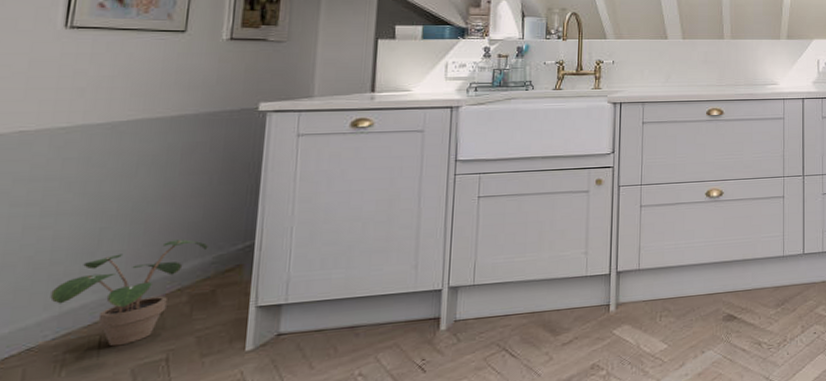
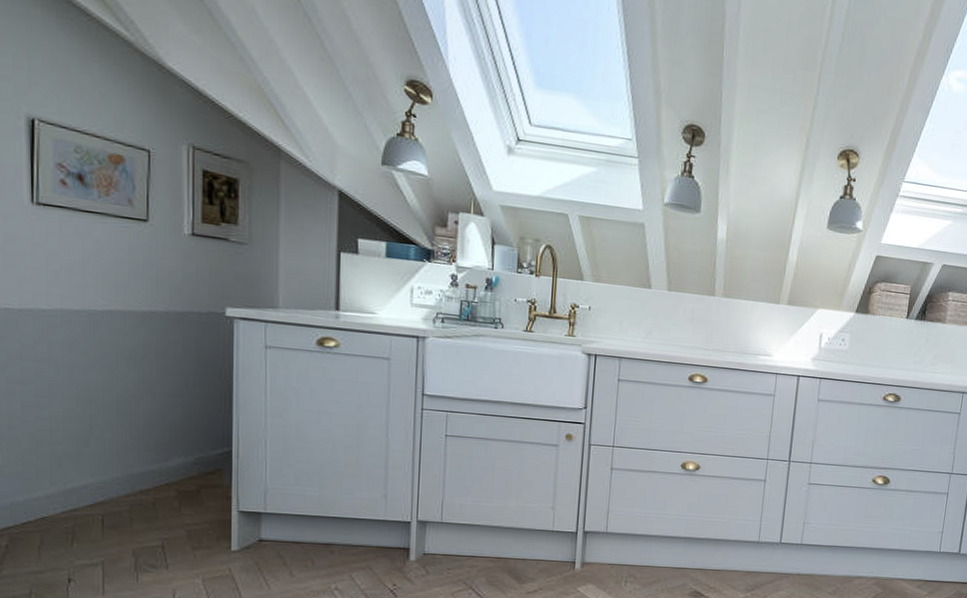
potted plant: present [50,239,208,347] -> none [55,436,190,528]

